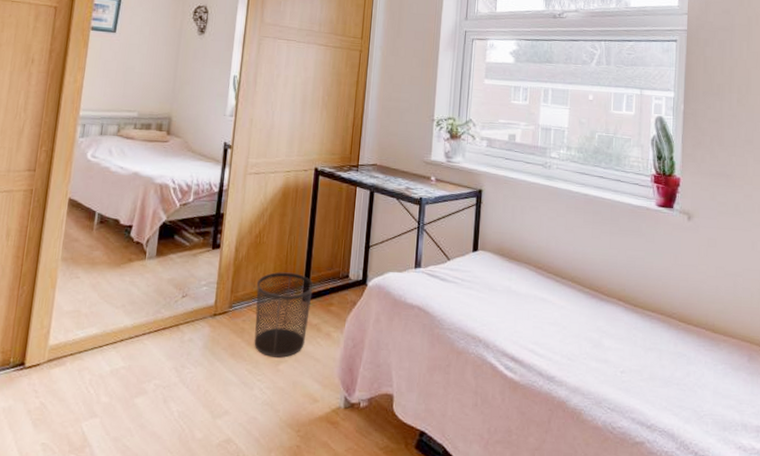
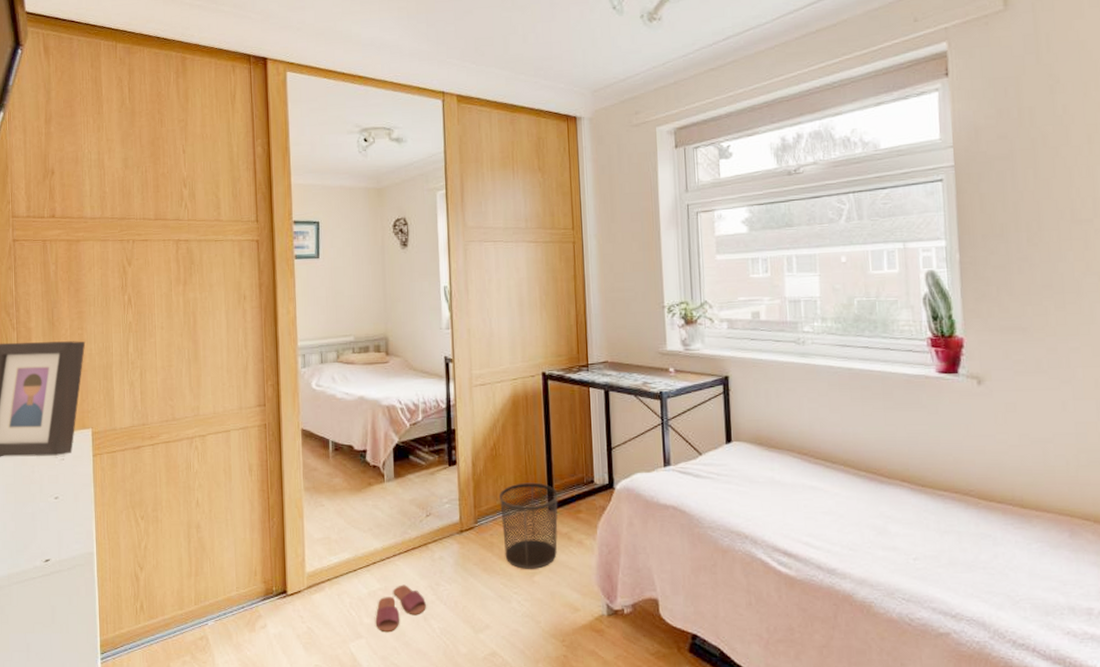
slippers: none [113,364,168,412] -> present [375,584,426,632]

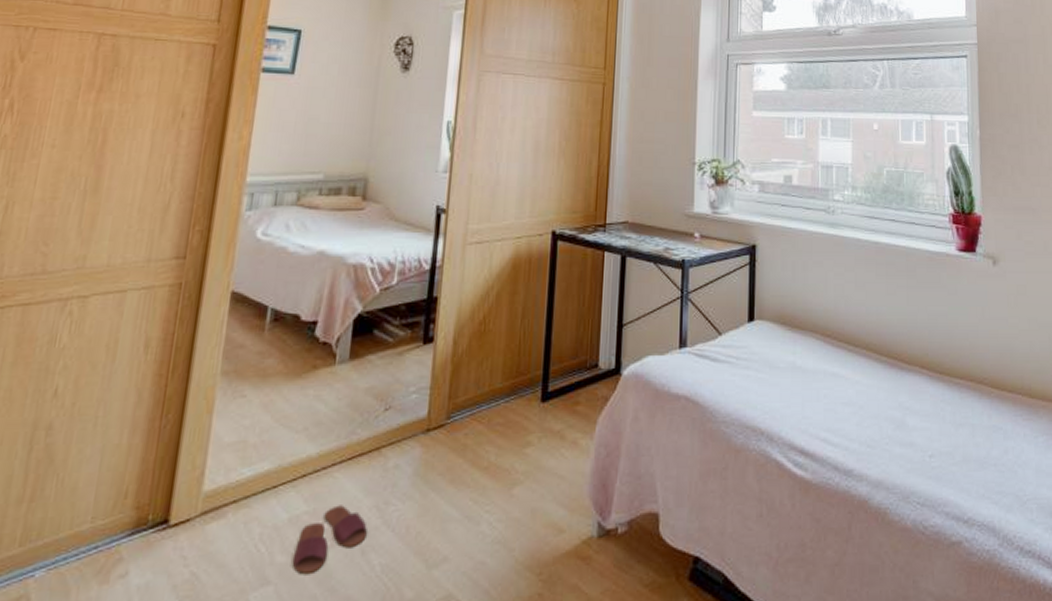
waste bin: present [500,482,558,569] -> none [480,366,554,479]

